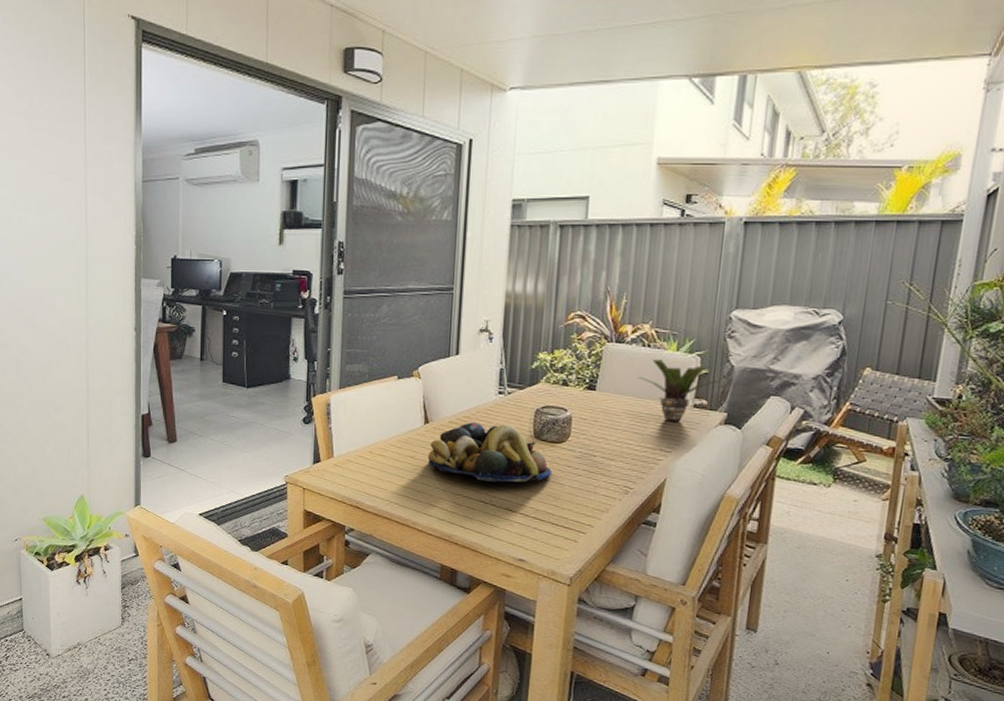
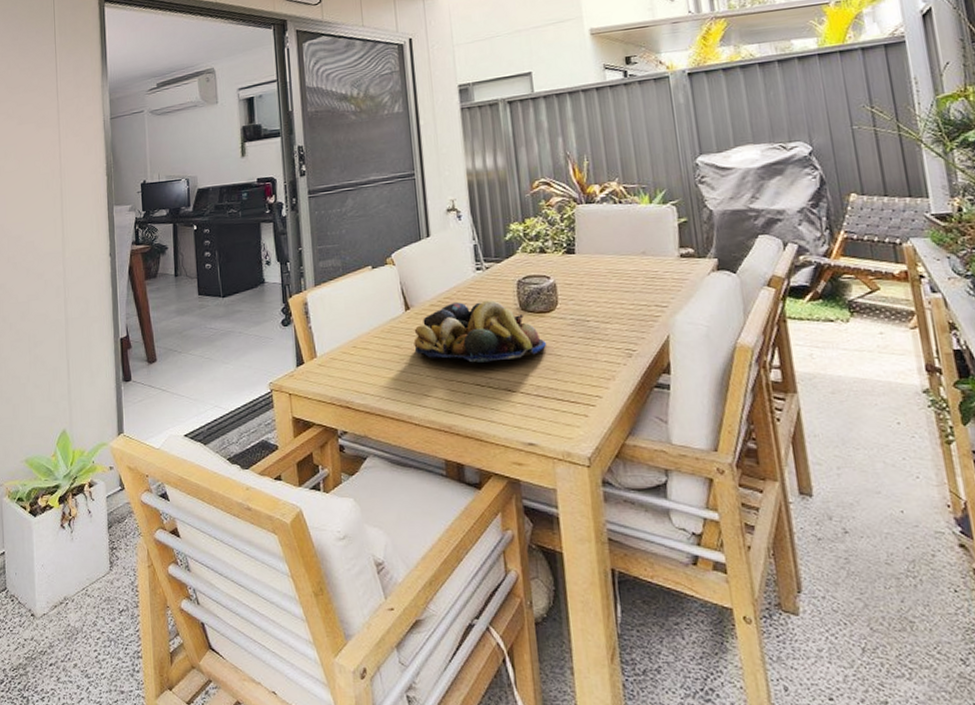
potted plant: present [637,359,720,422] -> none [615,214,702,275]

